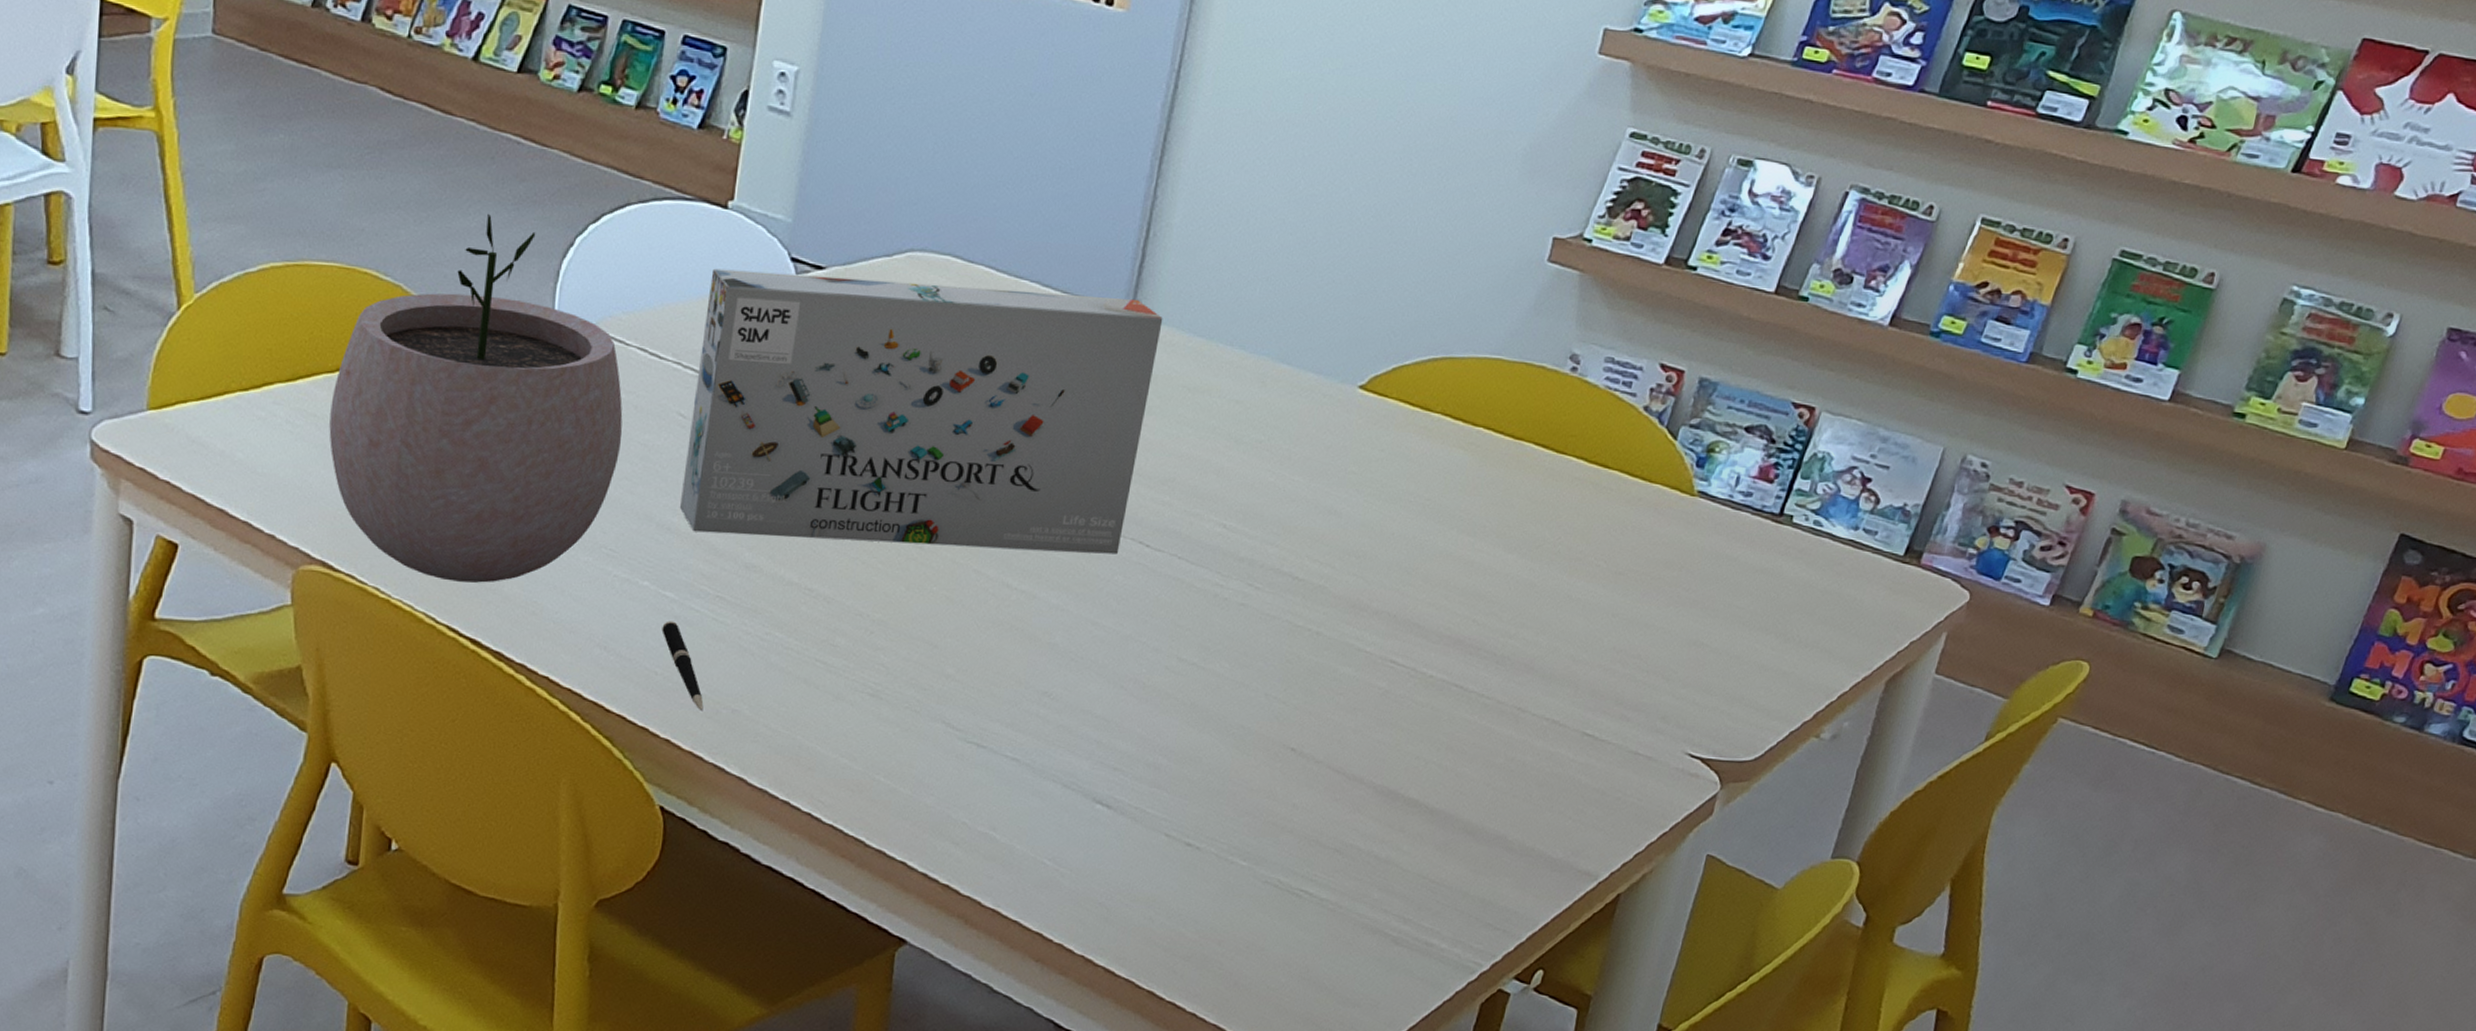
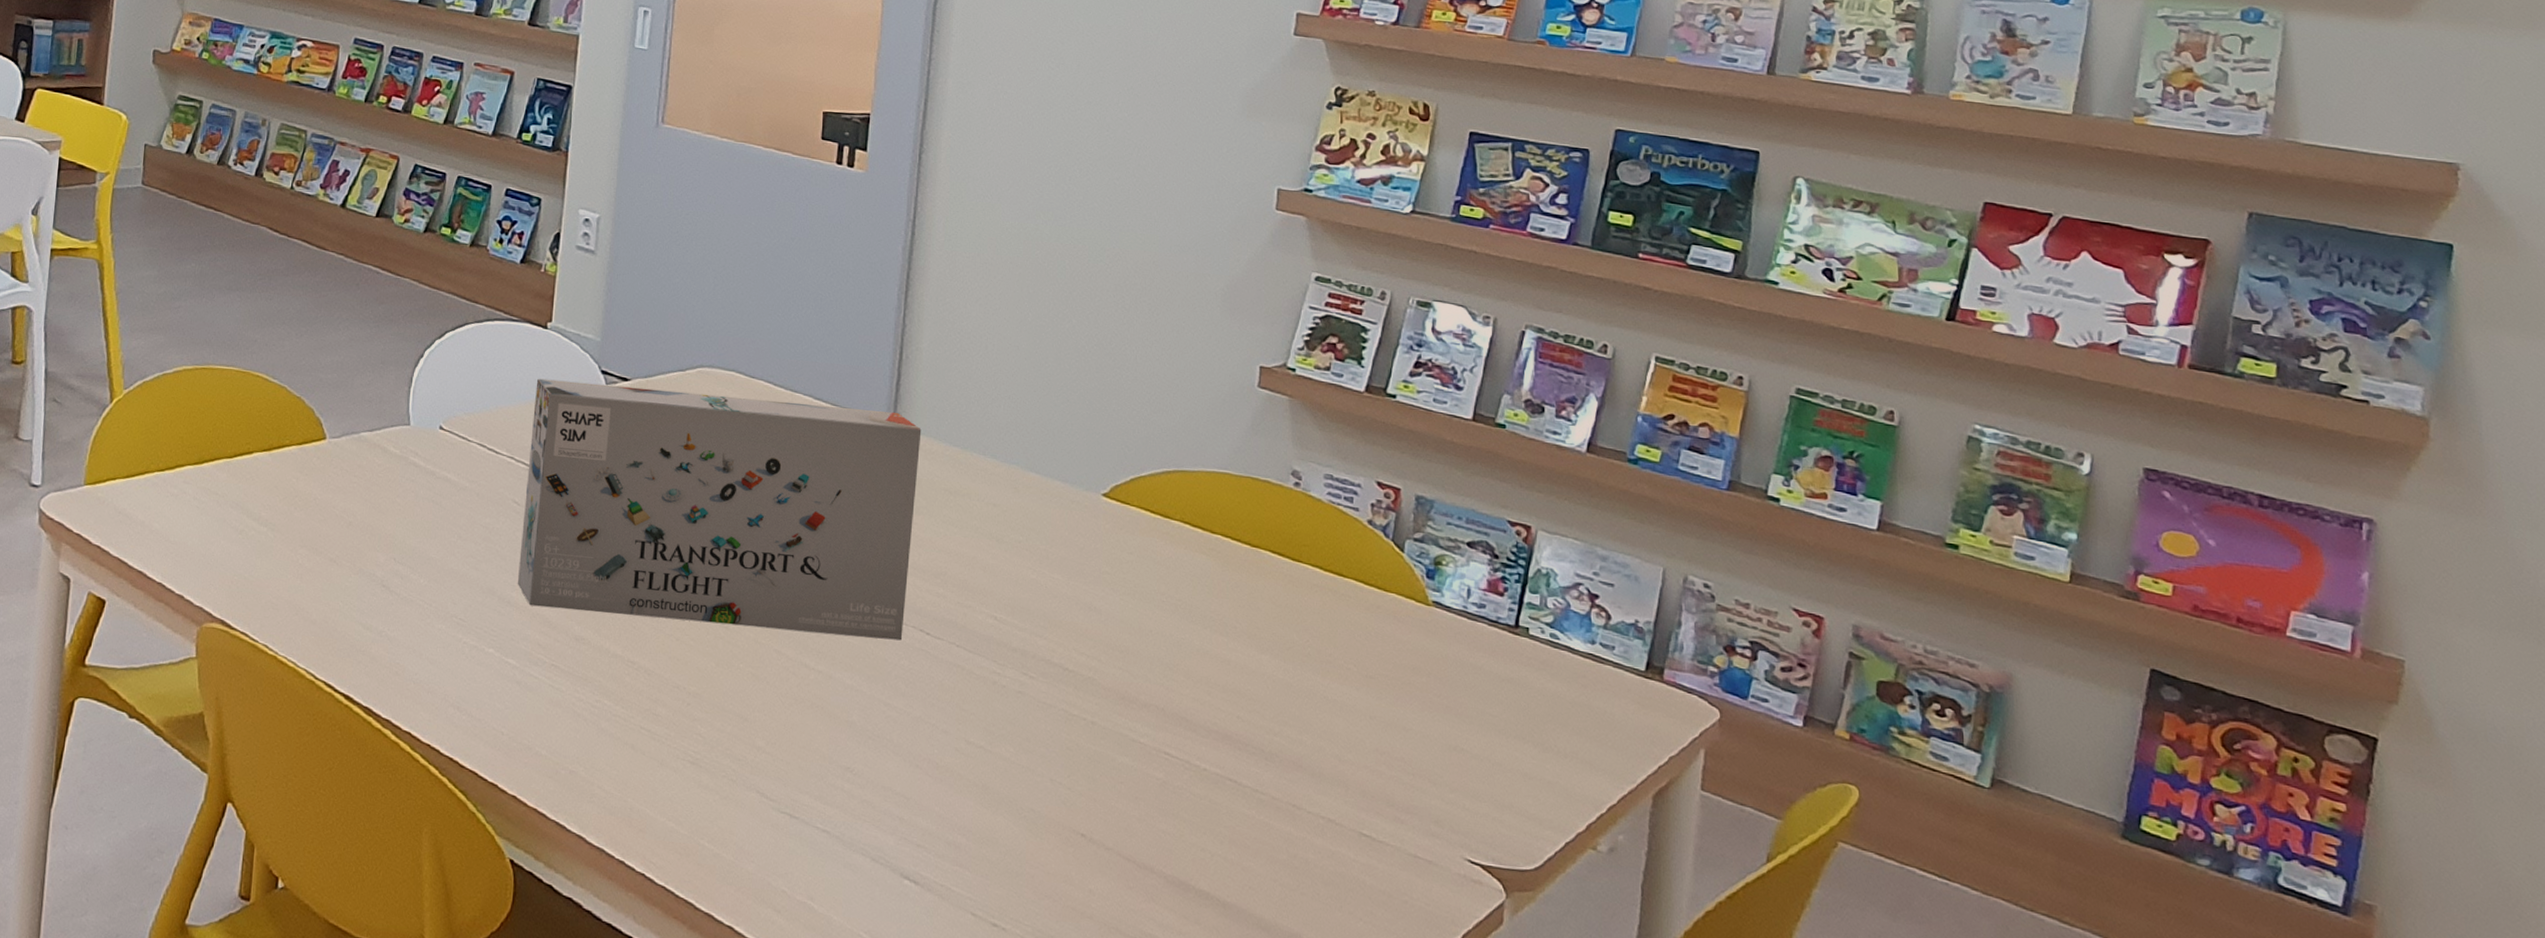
plant pot: present [329,213,623,583] -> none [228,329,467,645]
pen: present [661,621,704,712] -> none [506,685,545,771]

